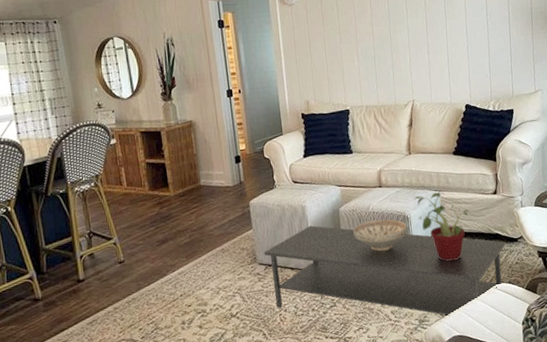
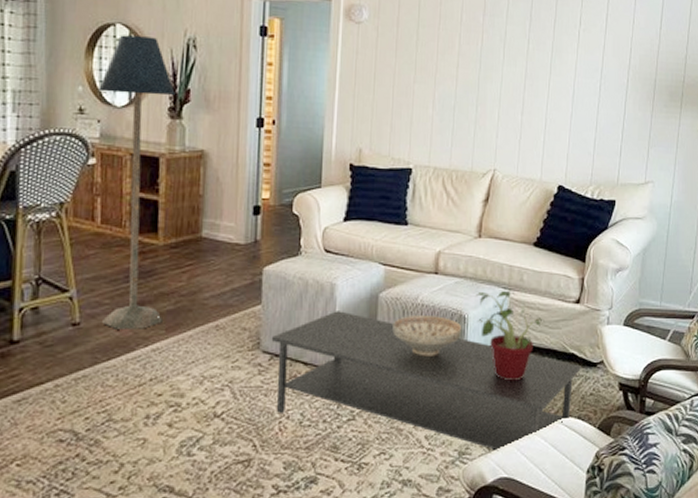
floor lamp: none [109,43,183,262] -> present [98,35,175,329]

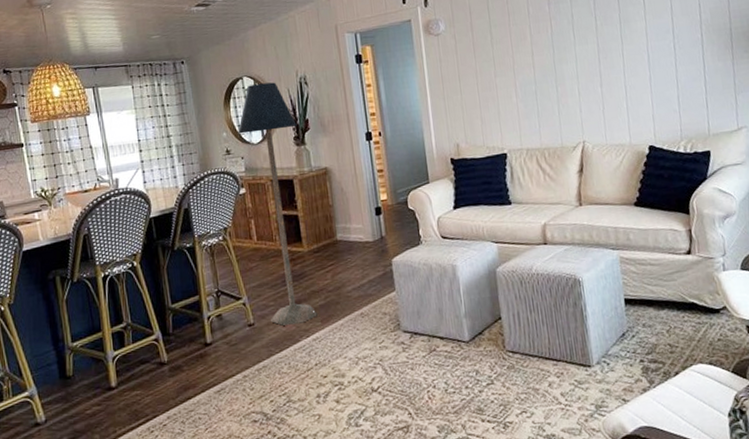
coffee table: present [271,311,581,451] -> none [408,288,704,402]
decorative bowl: present [392,314,462,357] -> none [513,282,579,321]
potted plant: present [475,288,545,381] -> none [585,249,658,335]

